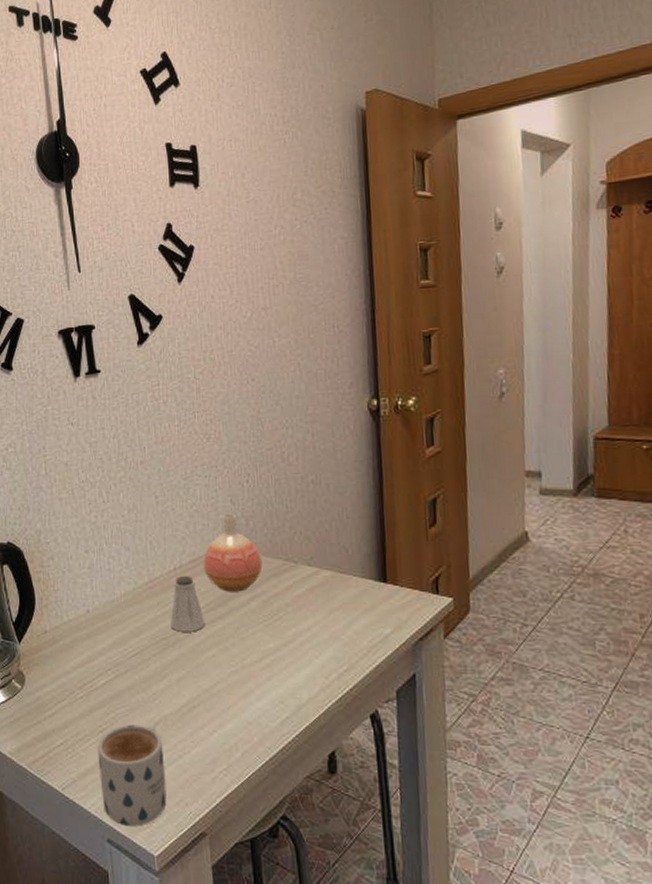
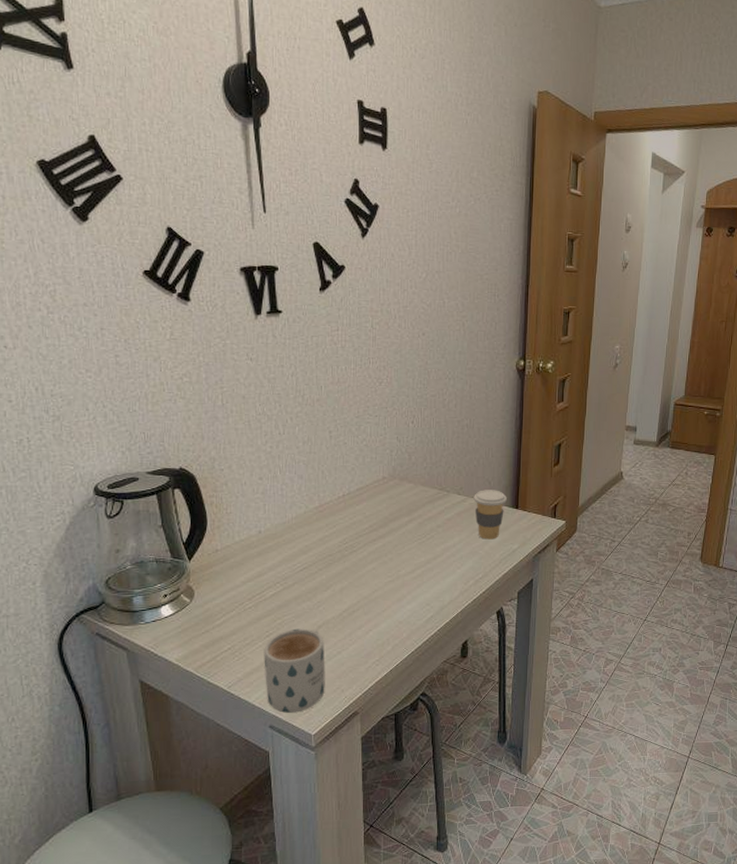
saltshaker: present [170,576,205,632] -> none [337,502,368,549]
vase: present [202,513,263,592] -> none [369,449,421,515]
coffee cup: none [328,559,371,622] -> present [473,490,507,540]

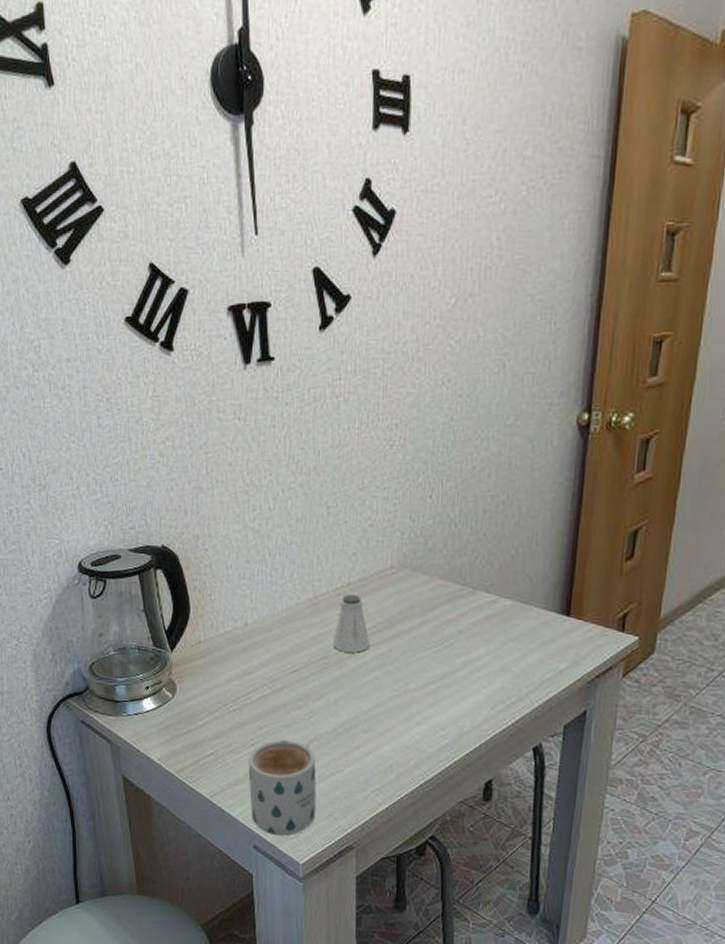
saltshaker: none [337,502,368,549] -> present [333,594,370,653]
coffee cup: present [473,490,507,540] -> none [508,588,555,654]

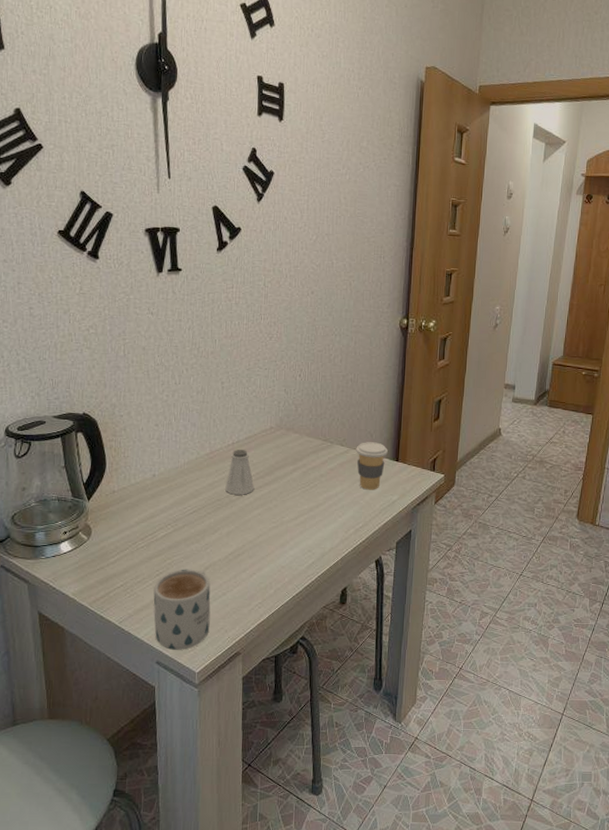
coffee cup: none [508,588,555,654] -> present [356,442,388,490]

